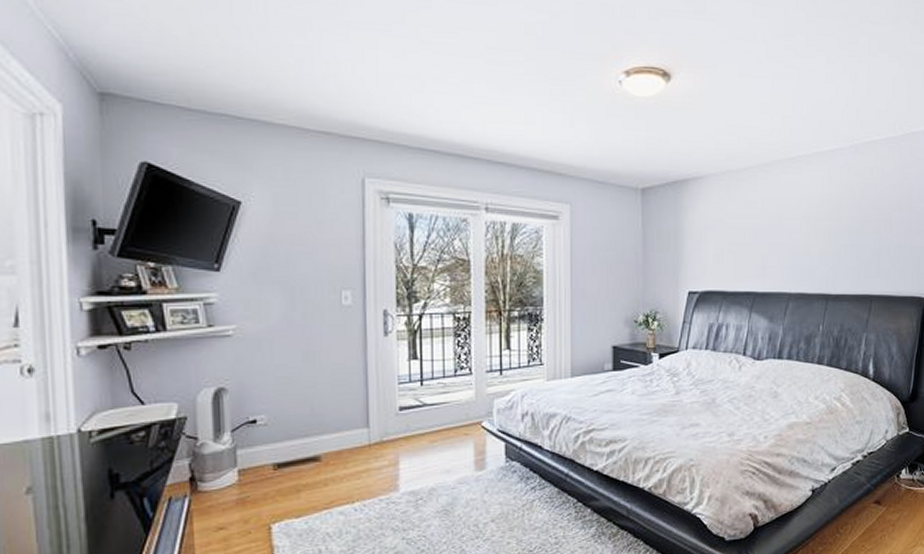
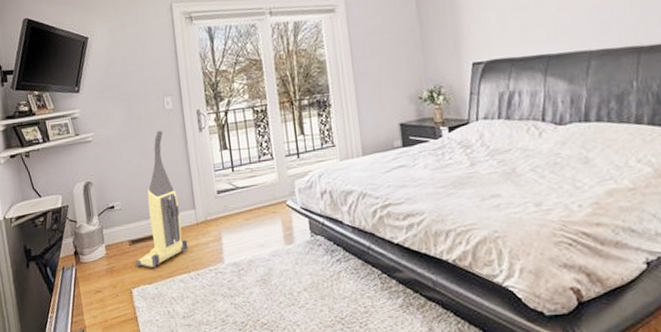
vacuum cleaner: none [280,329,355,498] -> present [135,130,189,268]

